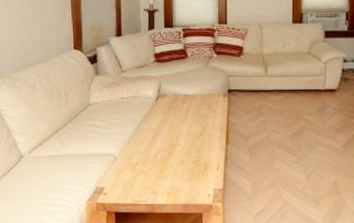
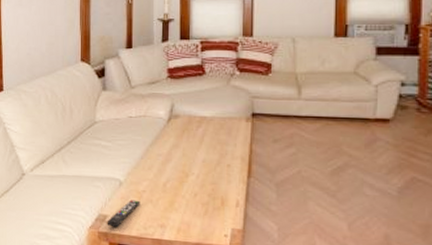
remote control: none [104,172,134,198] -> present [107,200,141,228]

